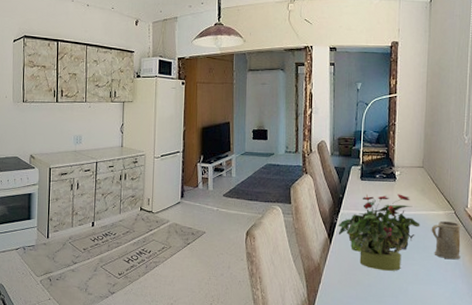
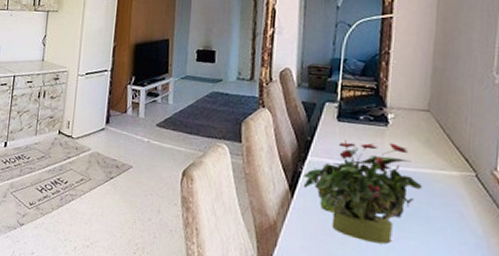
mug: present [431,220,461,260] -> none [438,184,485,240]

